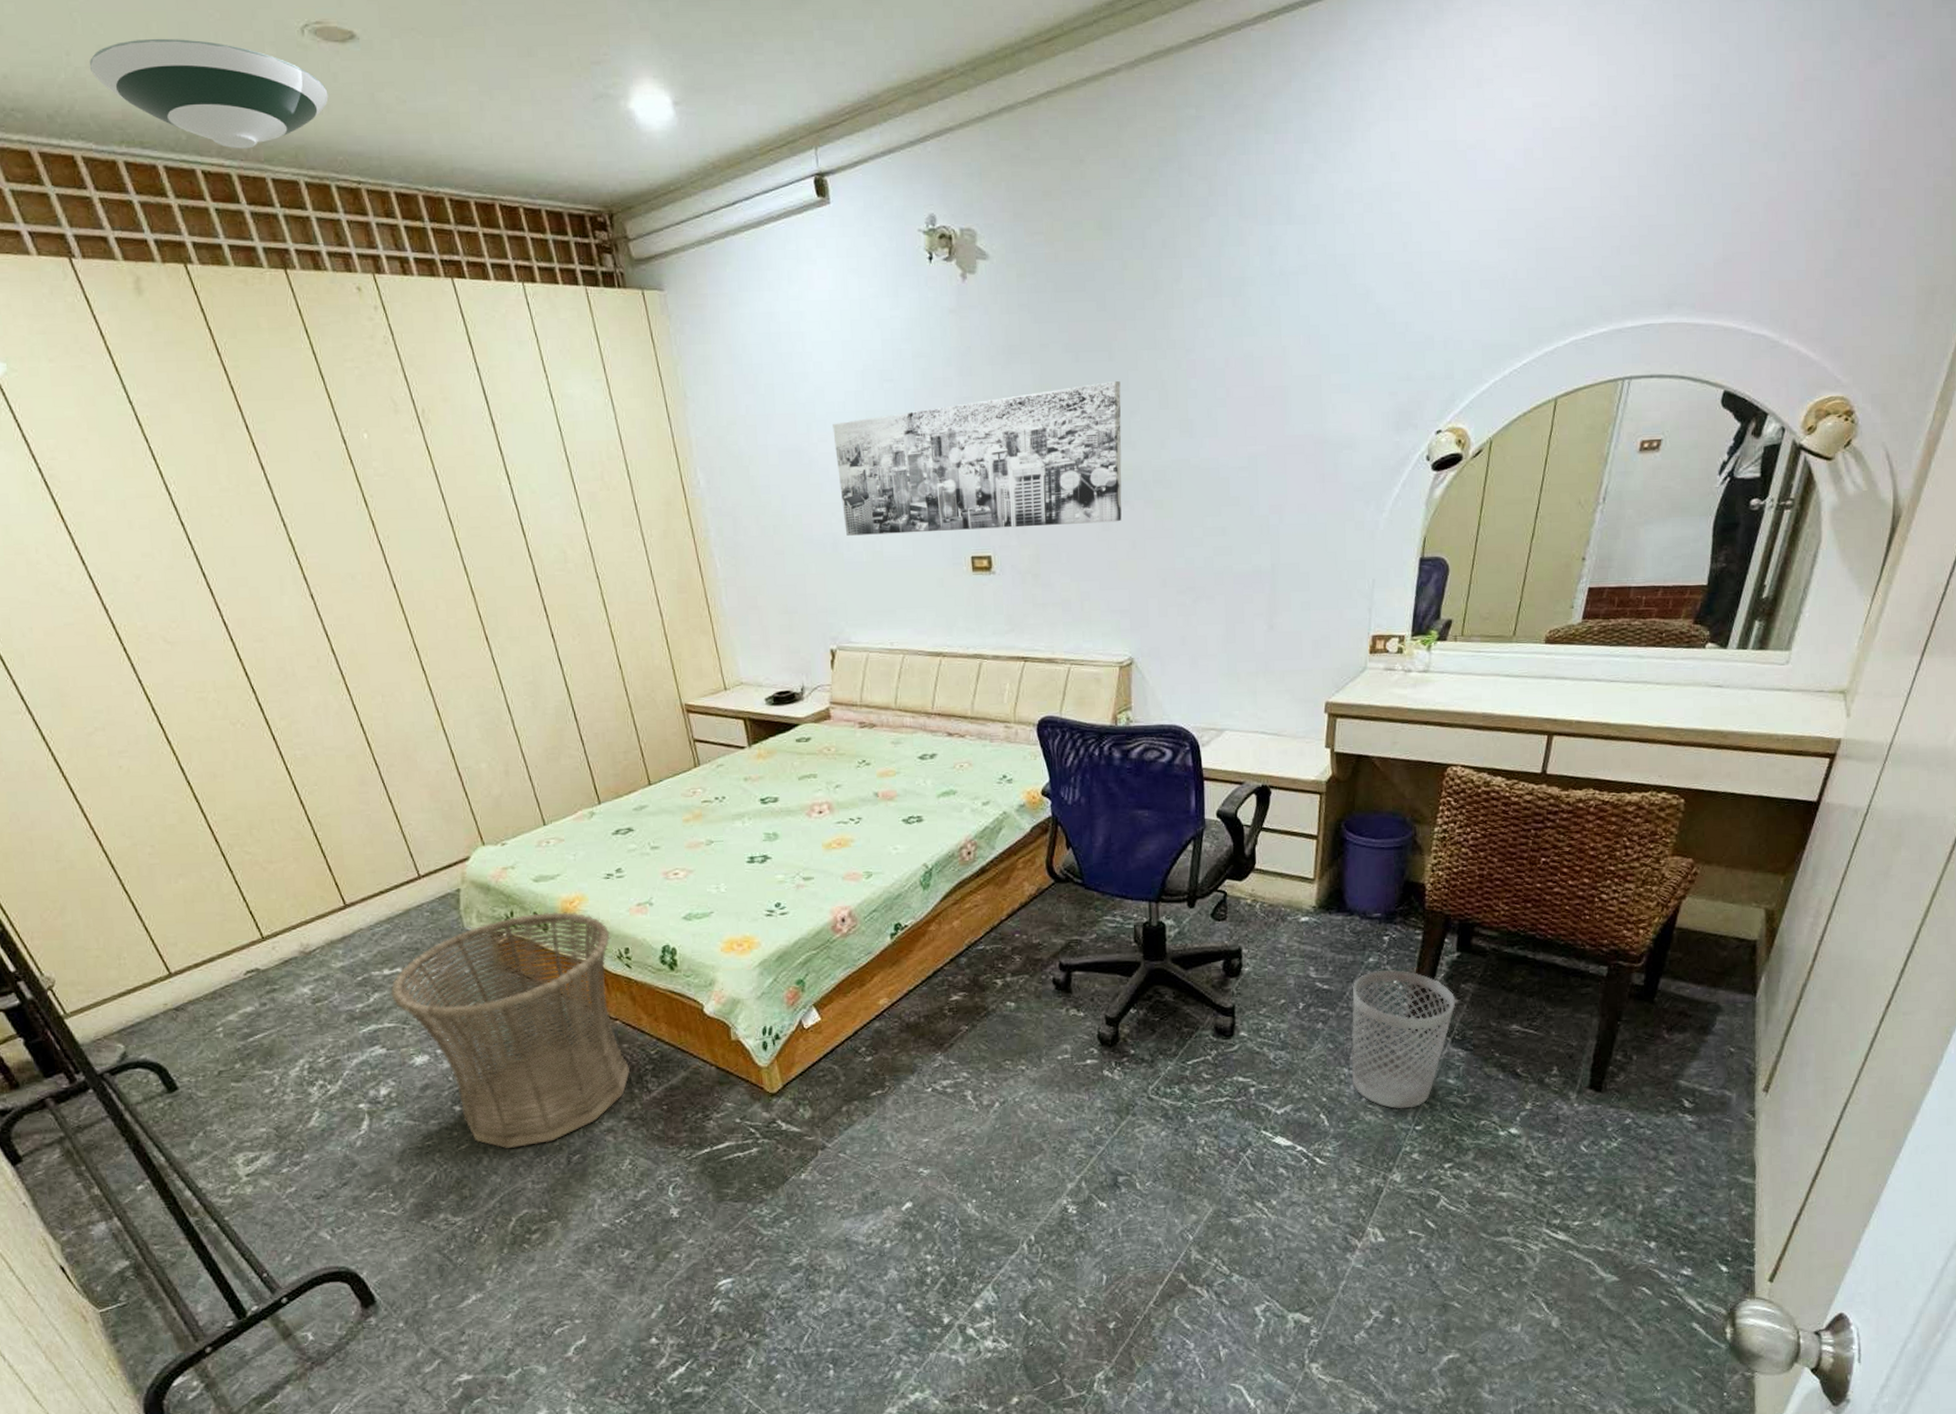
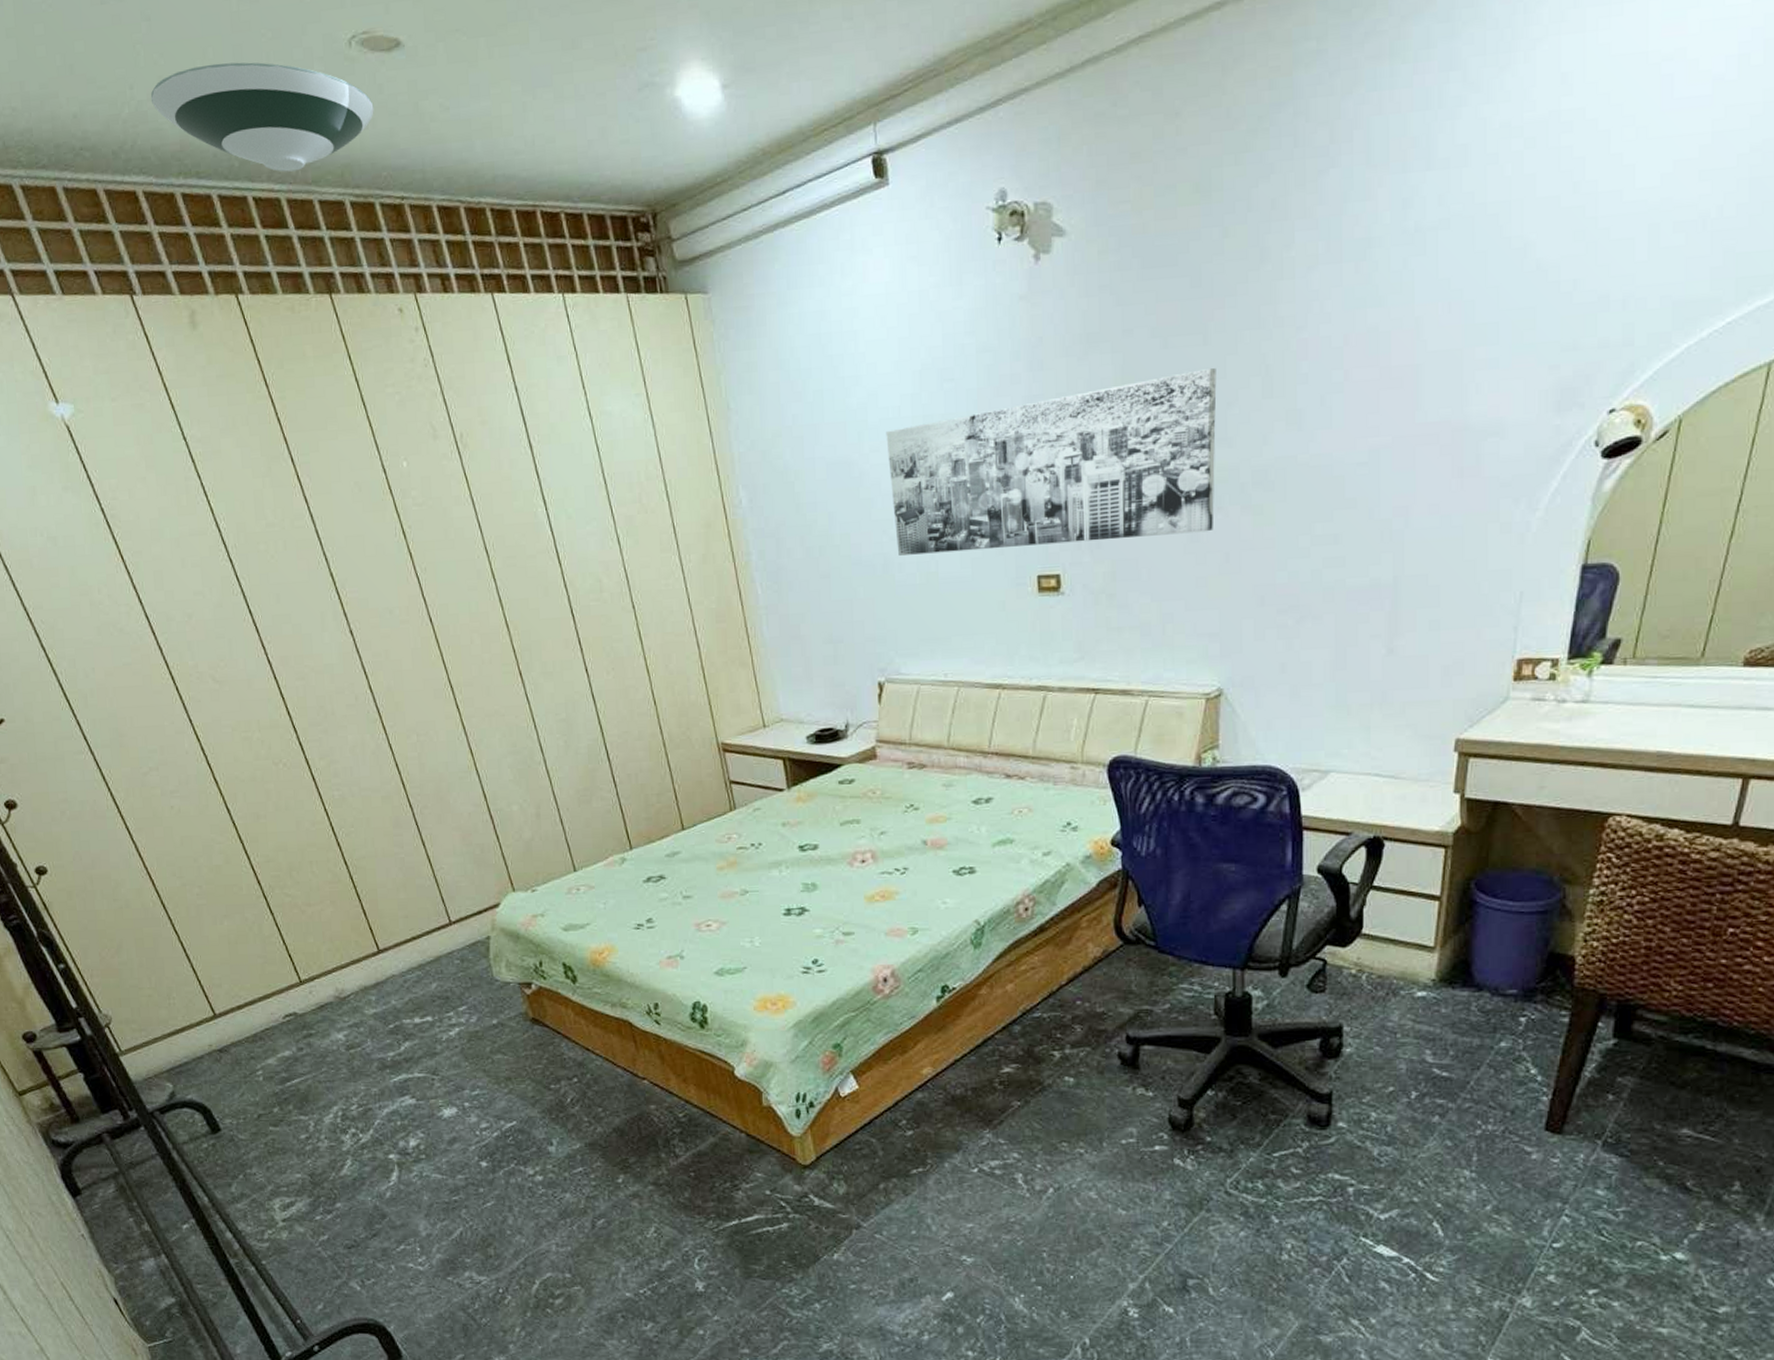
basket: present [390,912,631,1148] -> none [421,962,658,1208]
wastebasket: present [1351,969,1456,1109] -> none [1473,1056,1610,1222]

